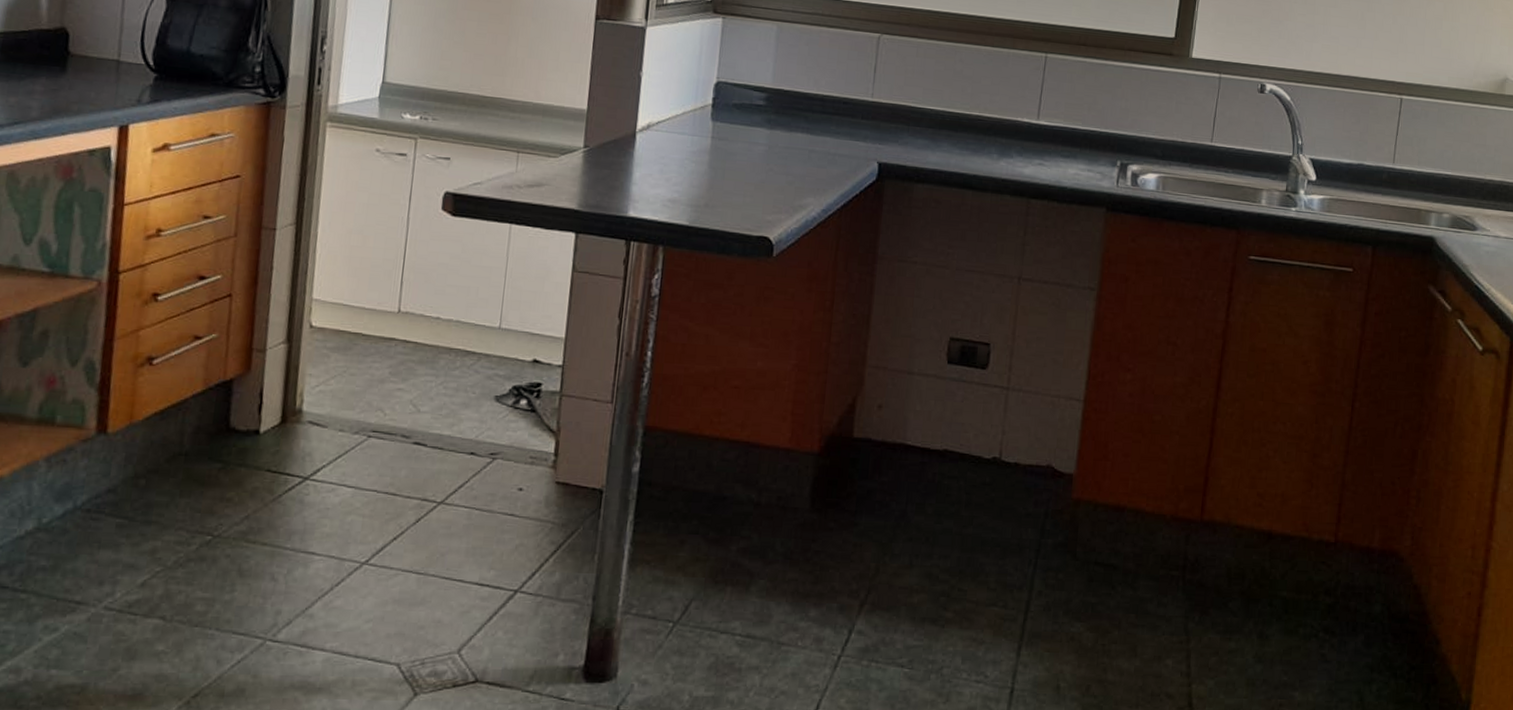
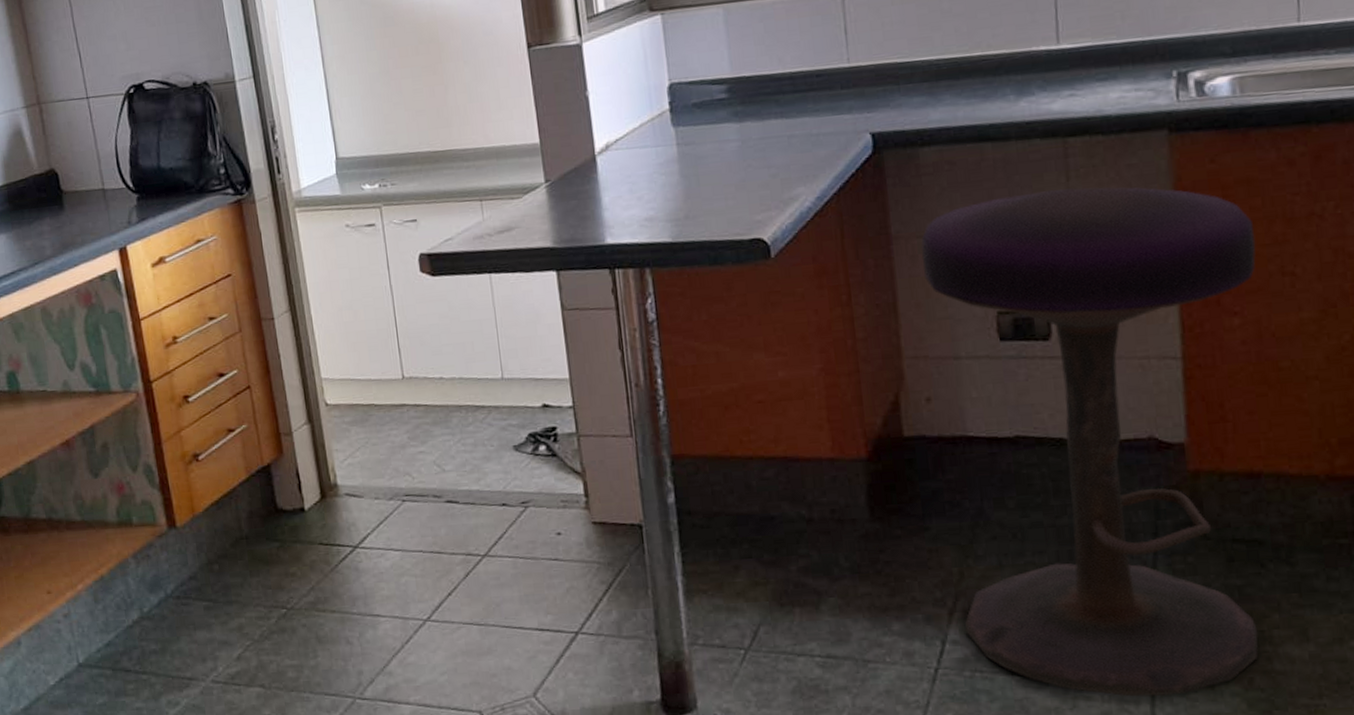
stool: none [870,239,1154,697] -> present [921,187,1259,697]

